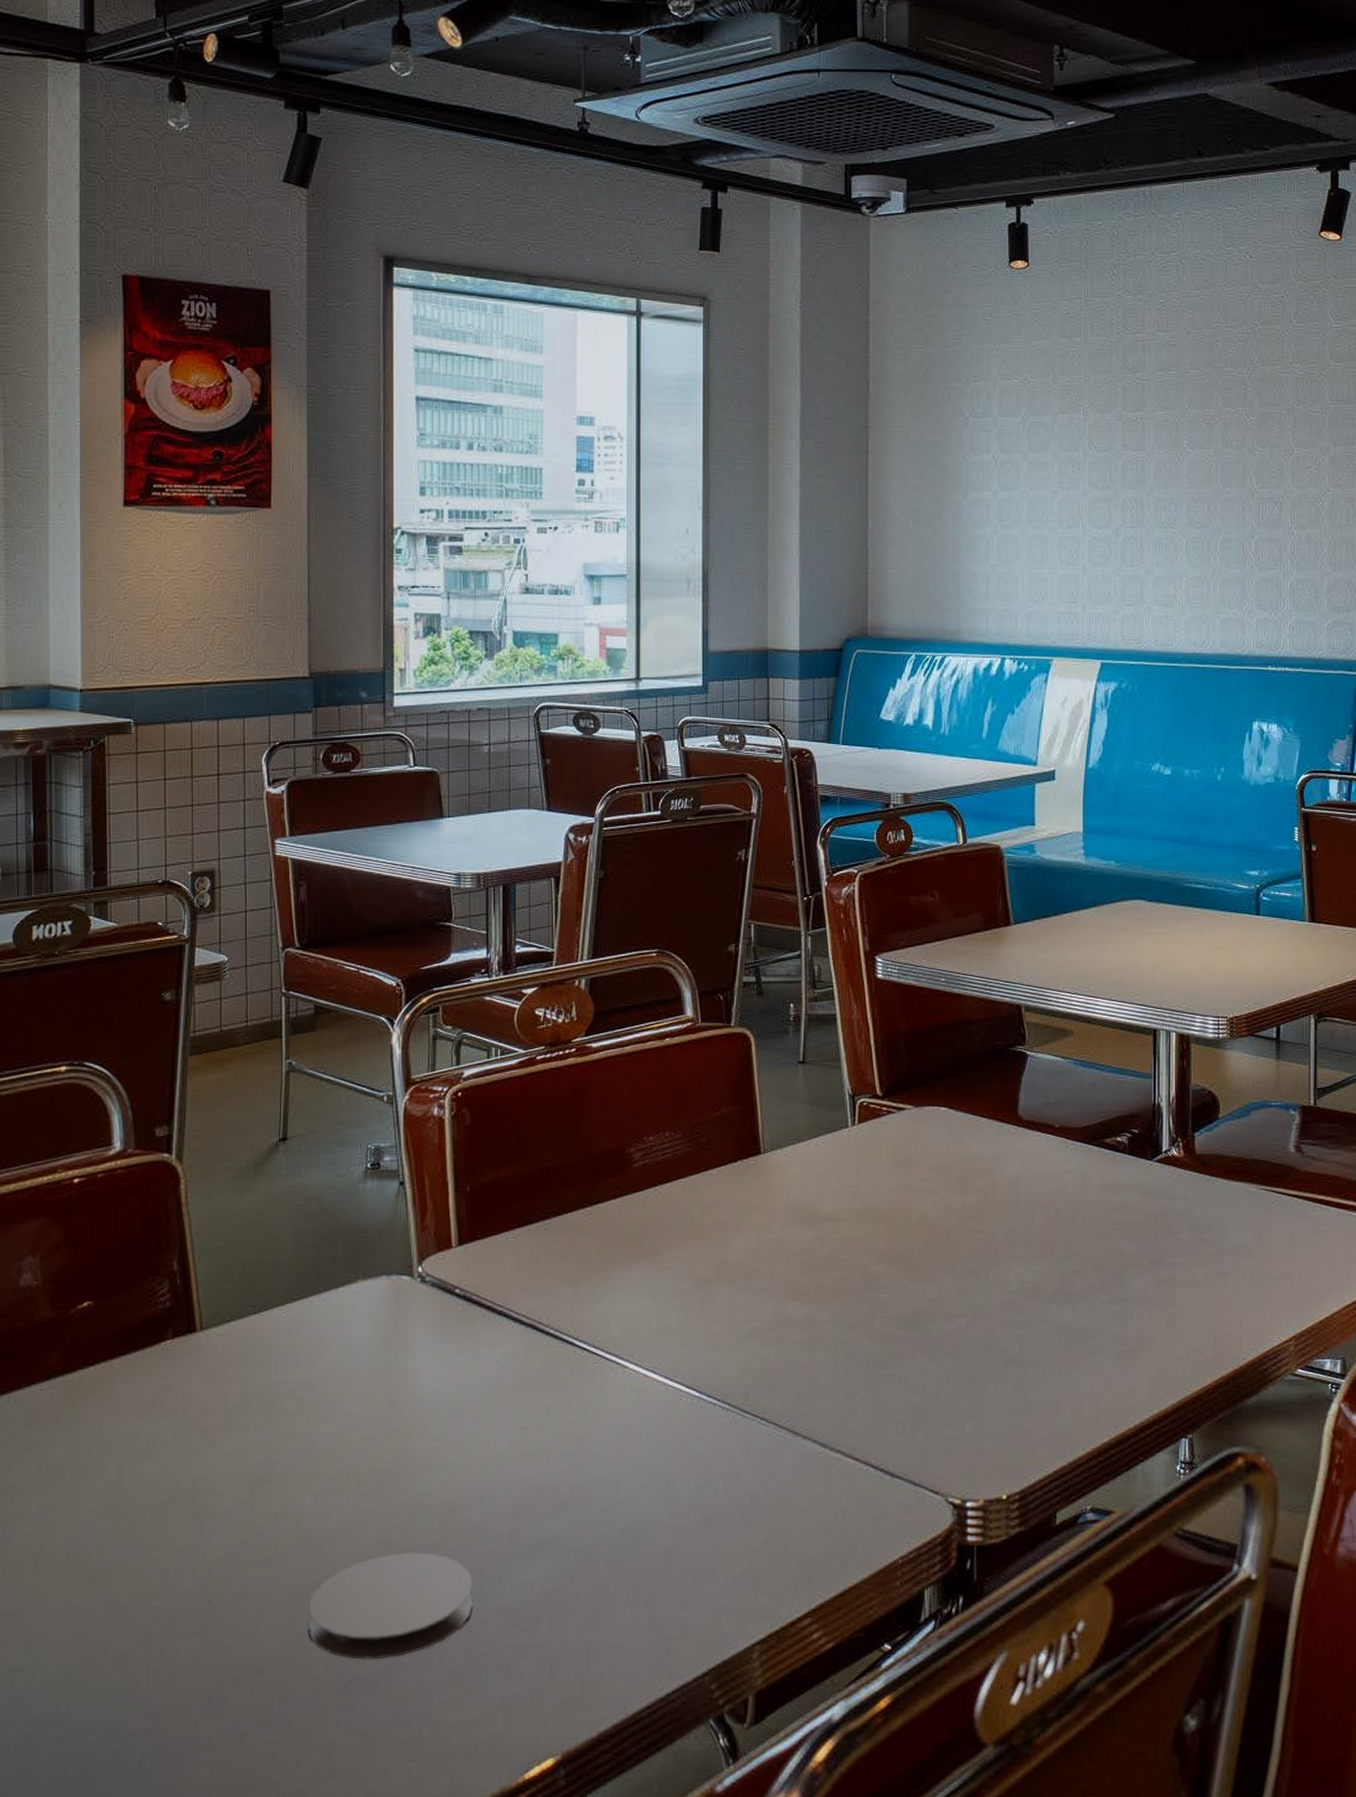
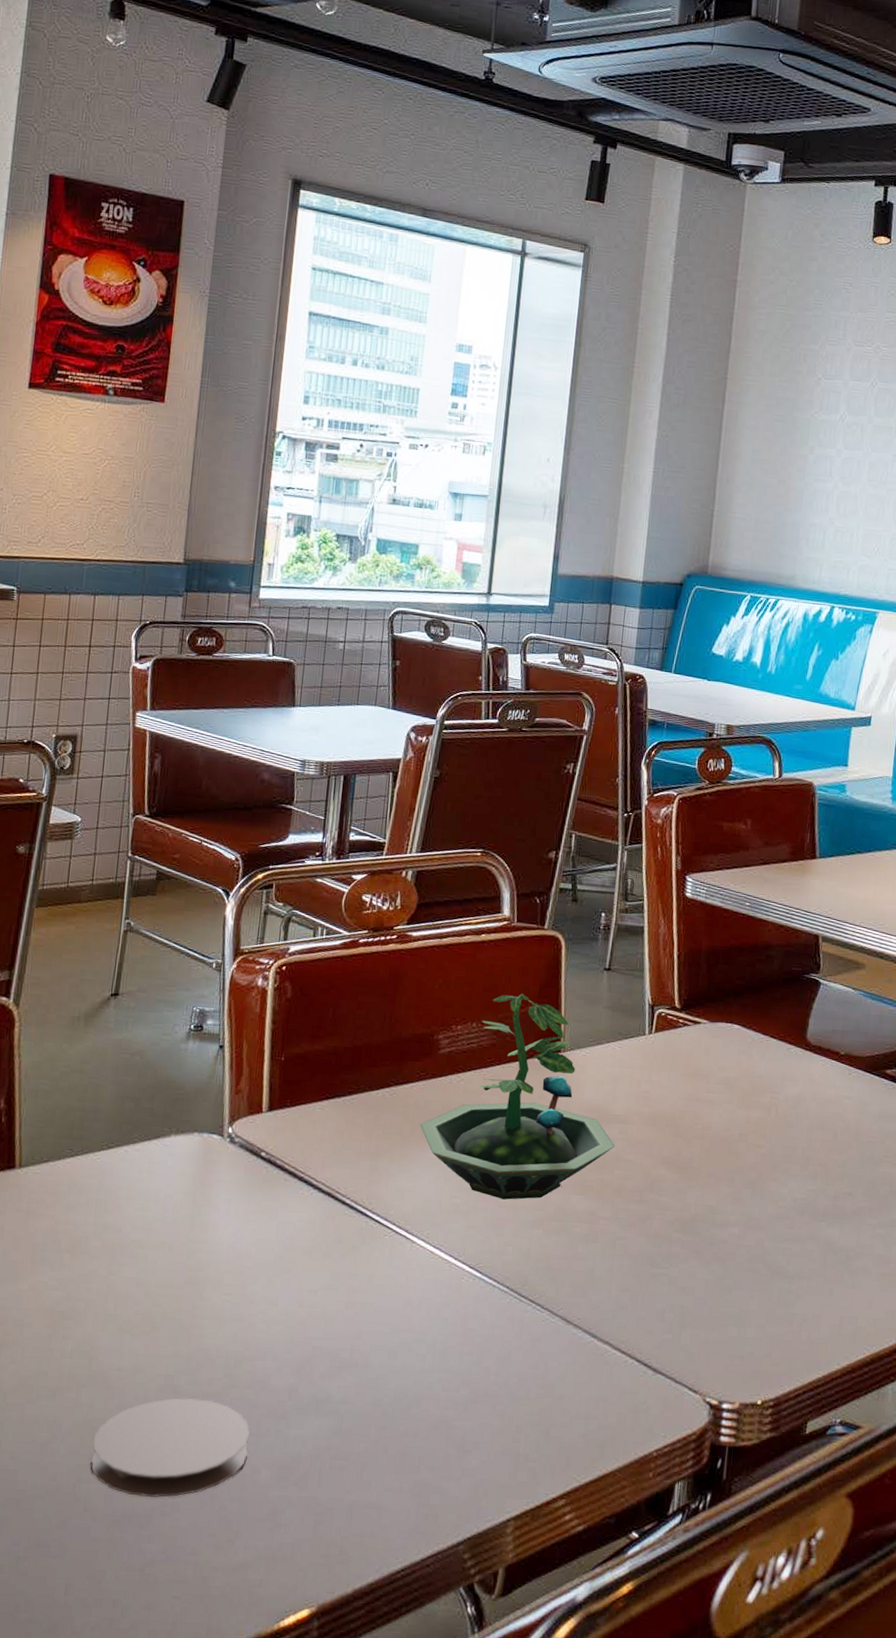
terrarium: none [620,1097,828,1313] -> present [420,994,616,1200]

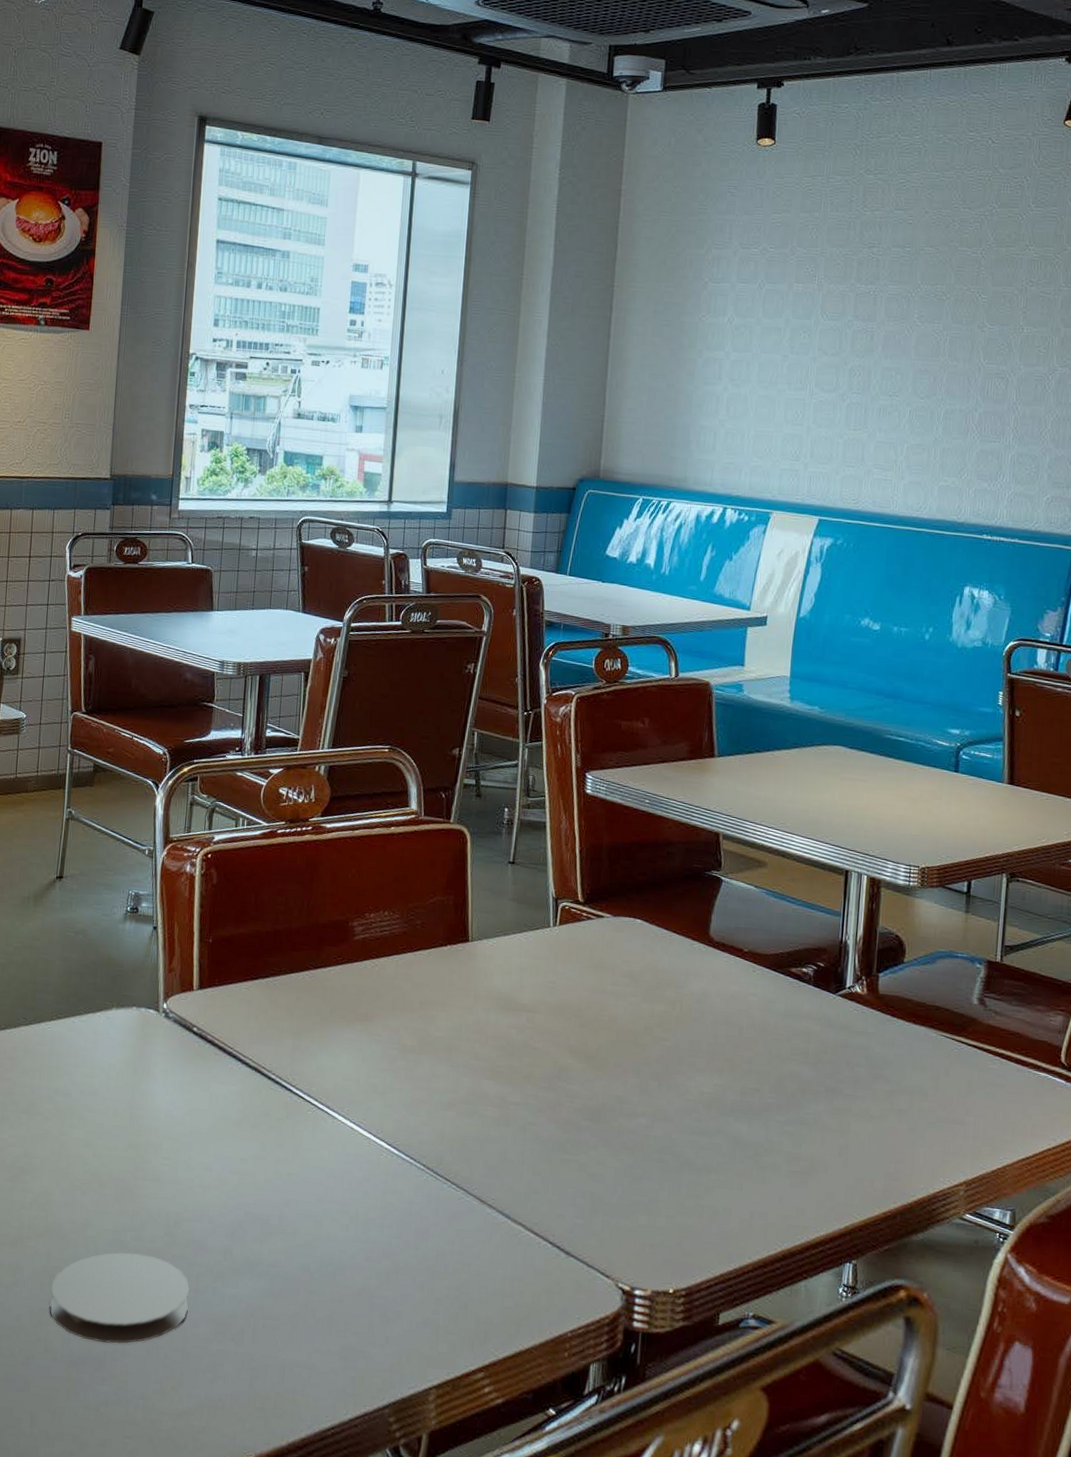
terrarium: present [420,994,616,1200] -> none [338,885,524,1082]

